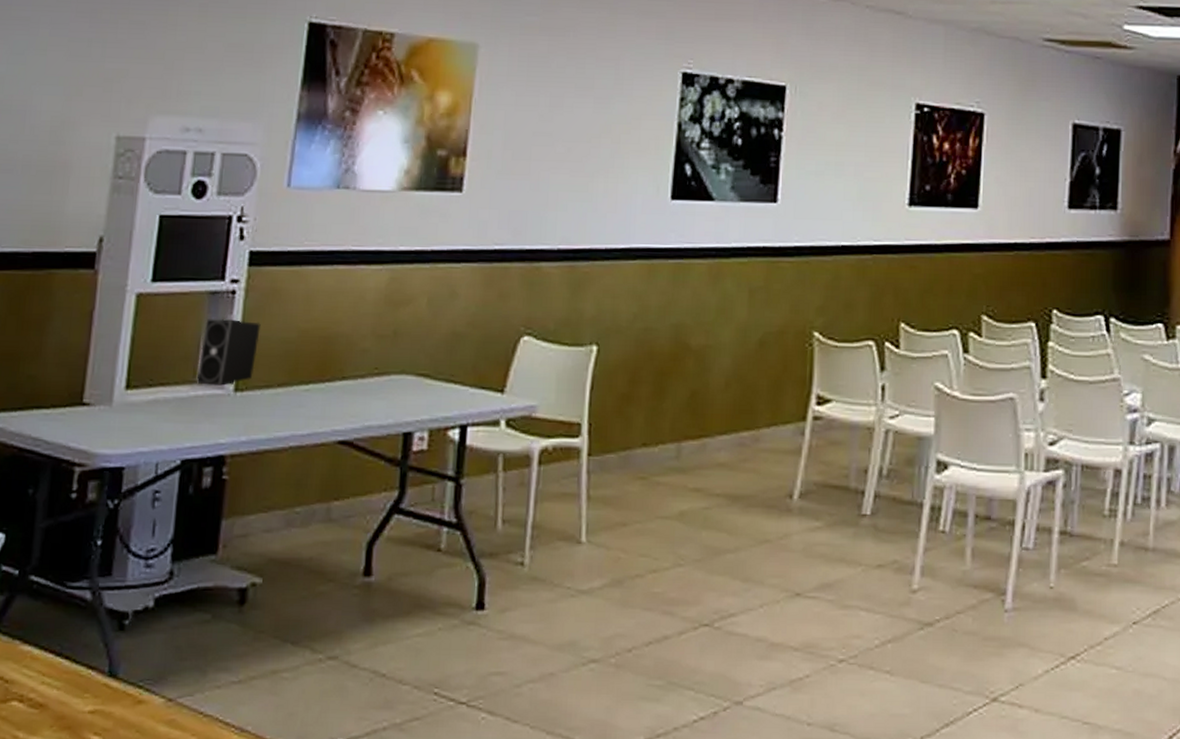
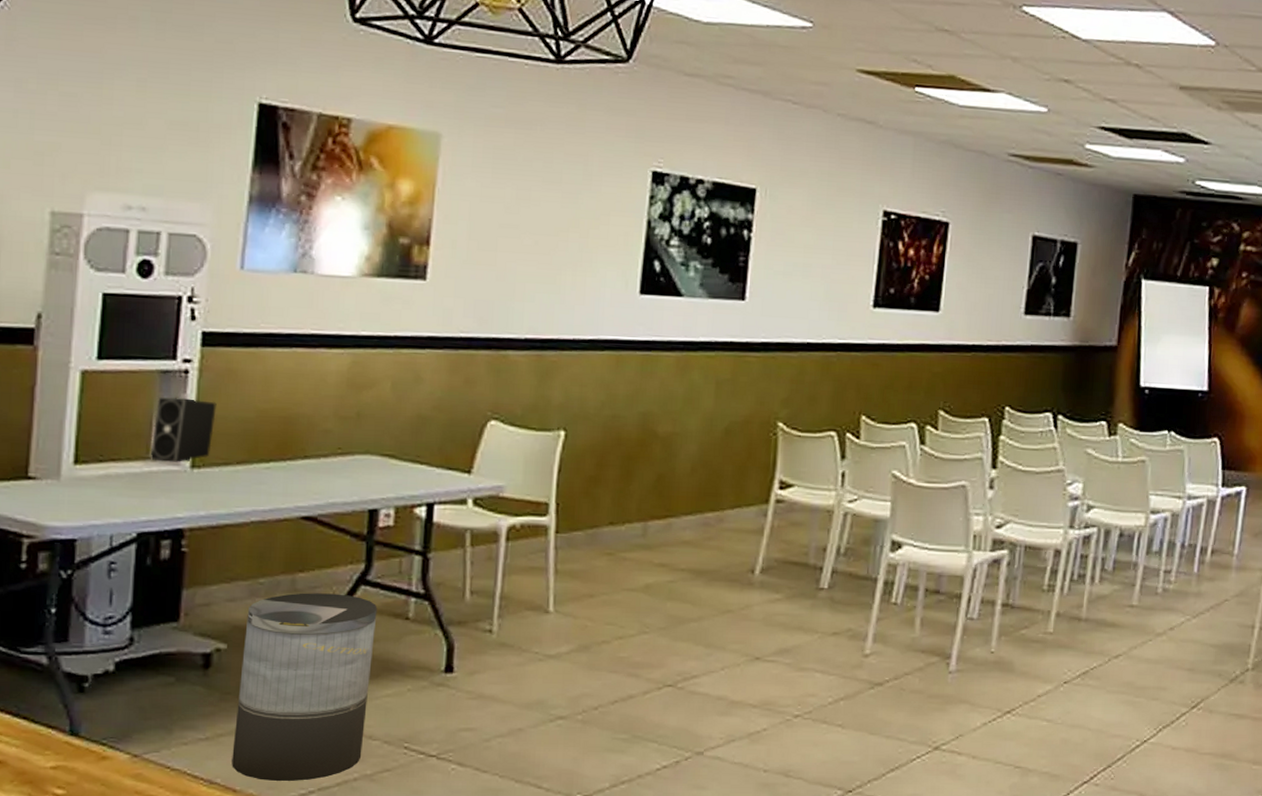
trash can: none [263,522,410,730] -> present [232,593,378,781]

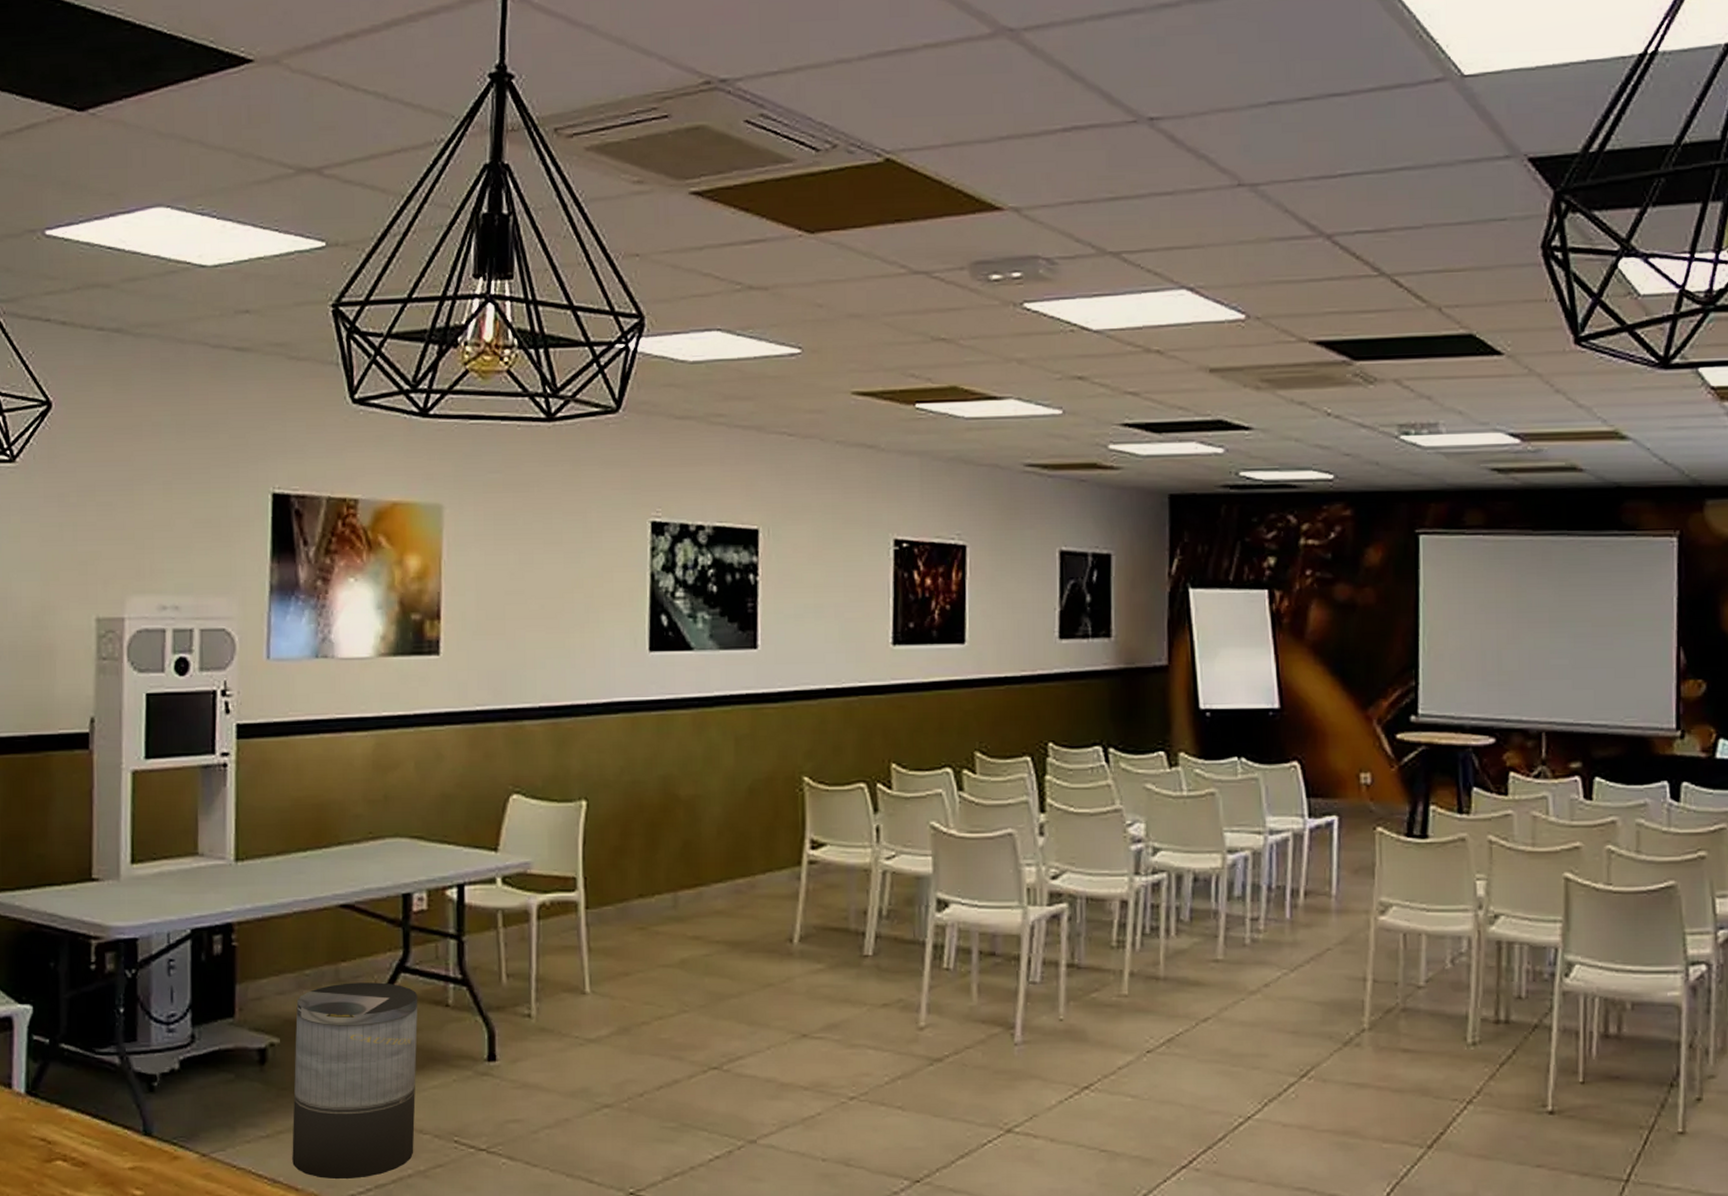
stereo: present [150,397,217,462] -> none [197,791,254,856]

